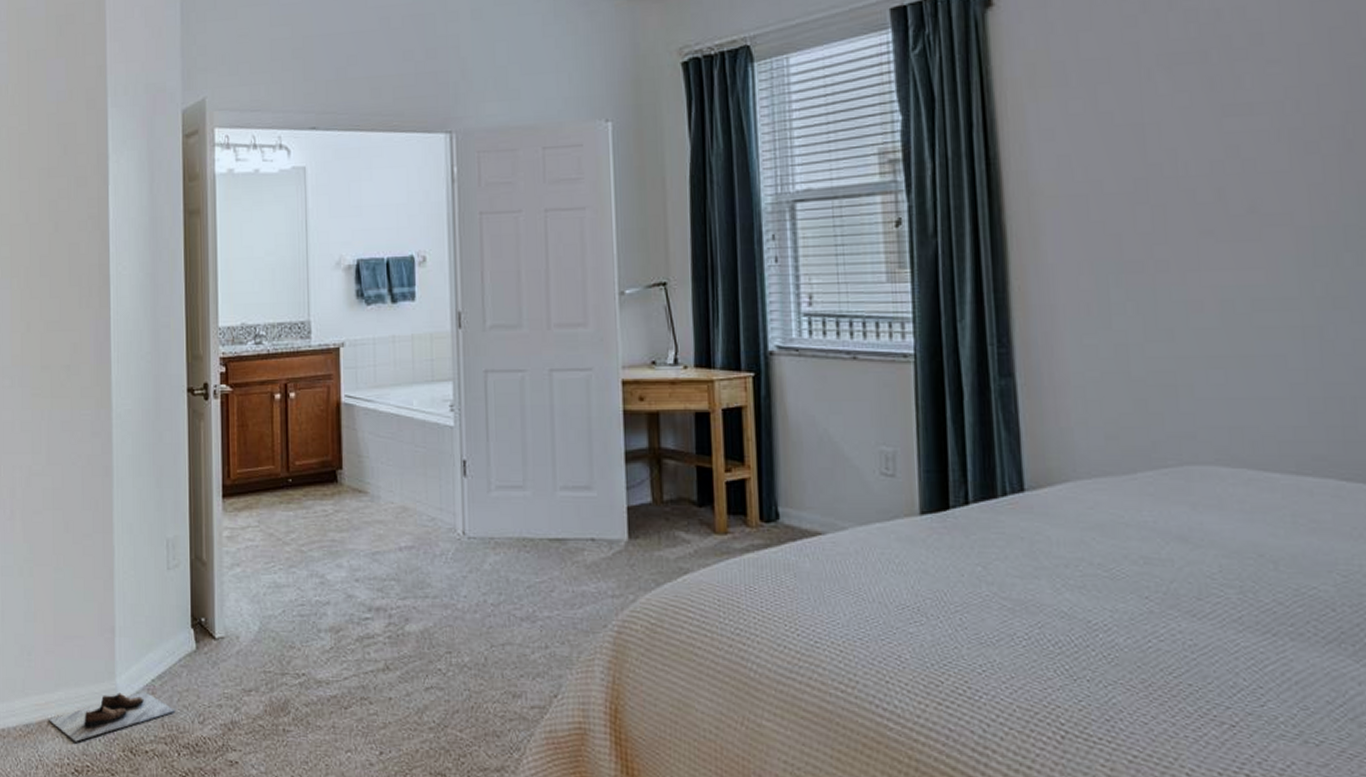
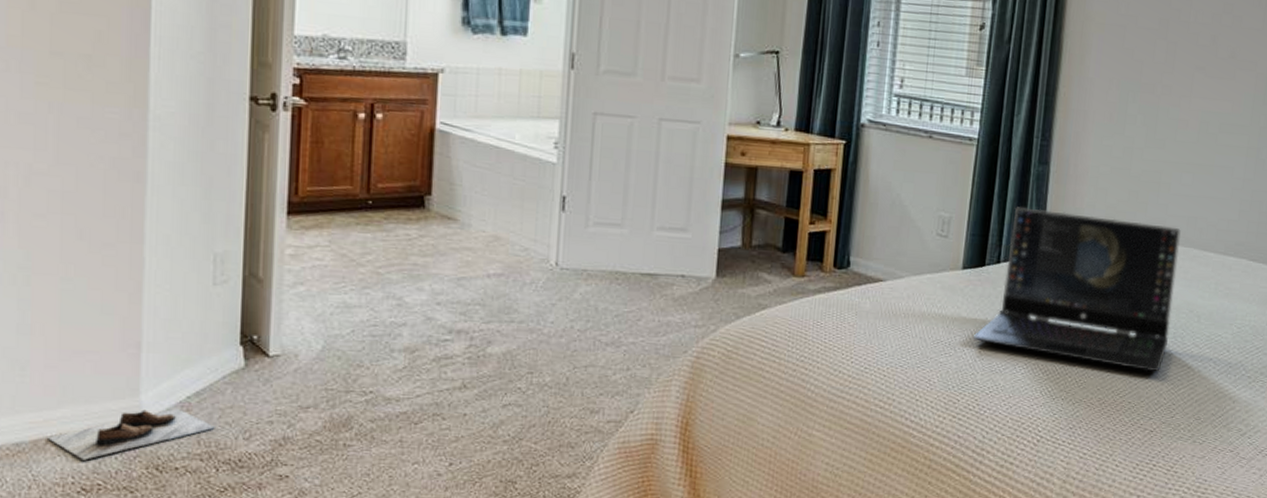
laptop: none [948,432,1233,642] -> present [972,207,1181,372]

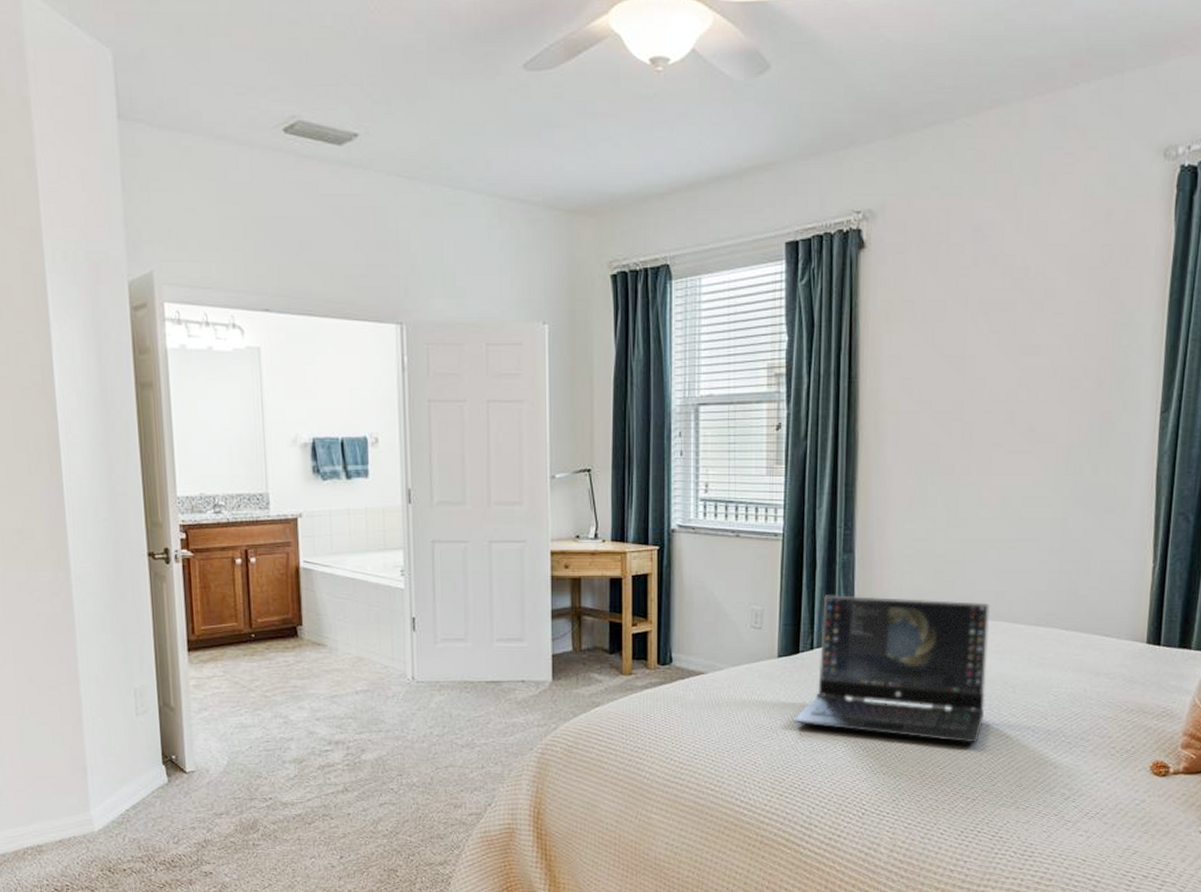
shoe: present [48,408,215,461] -> none [25,820,151,866]

